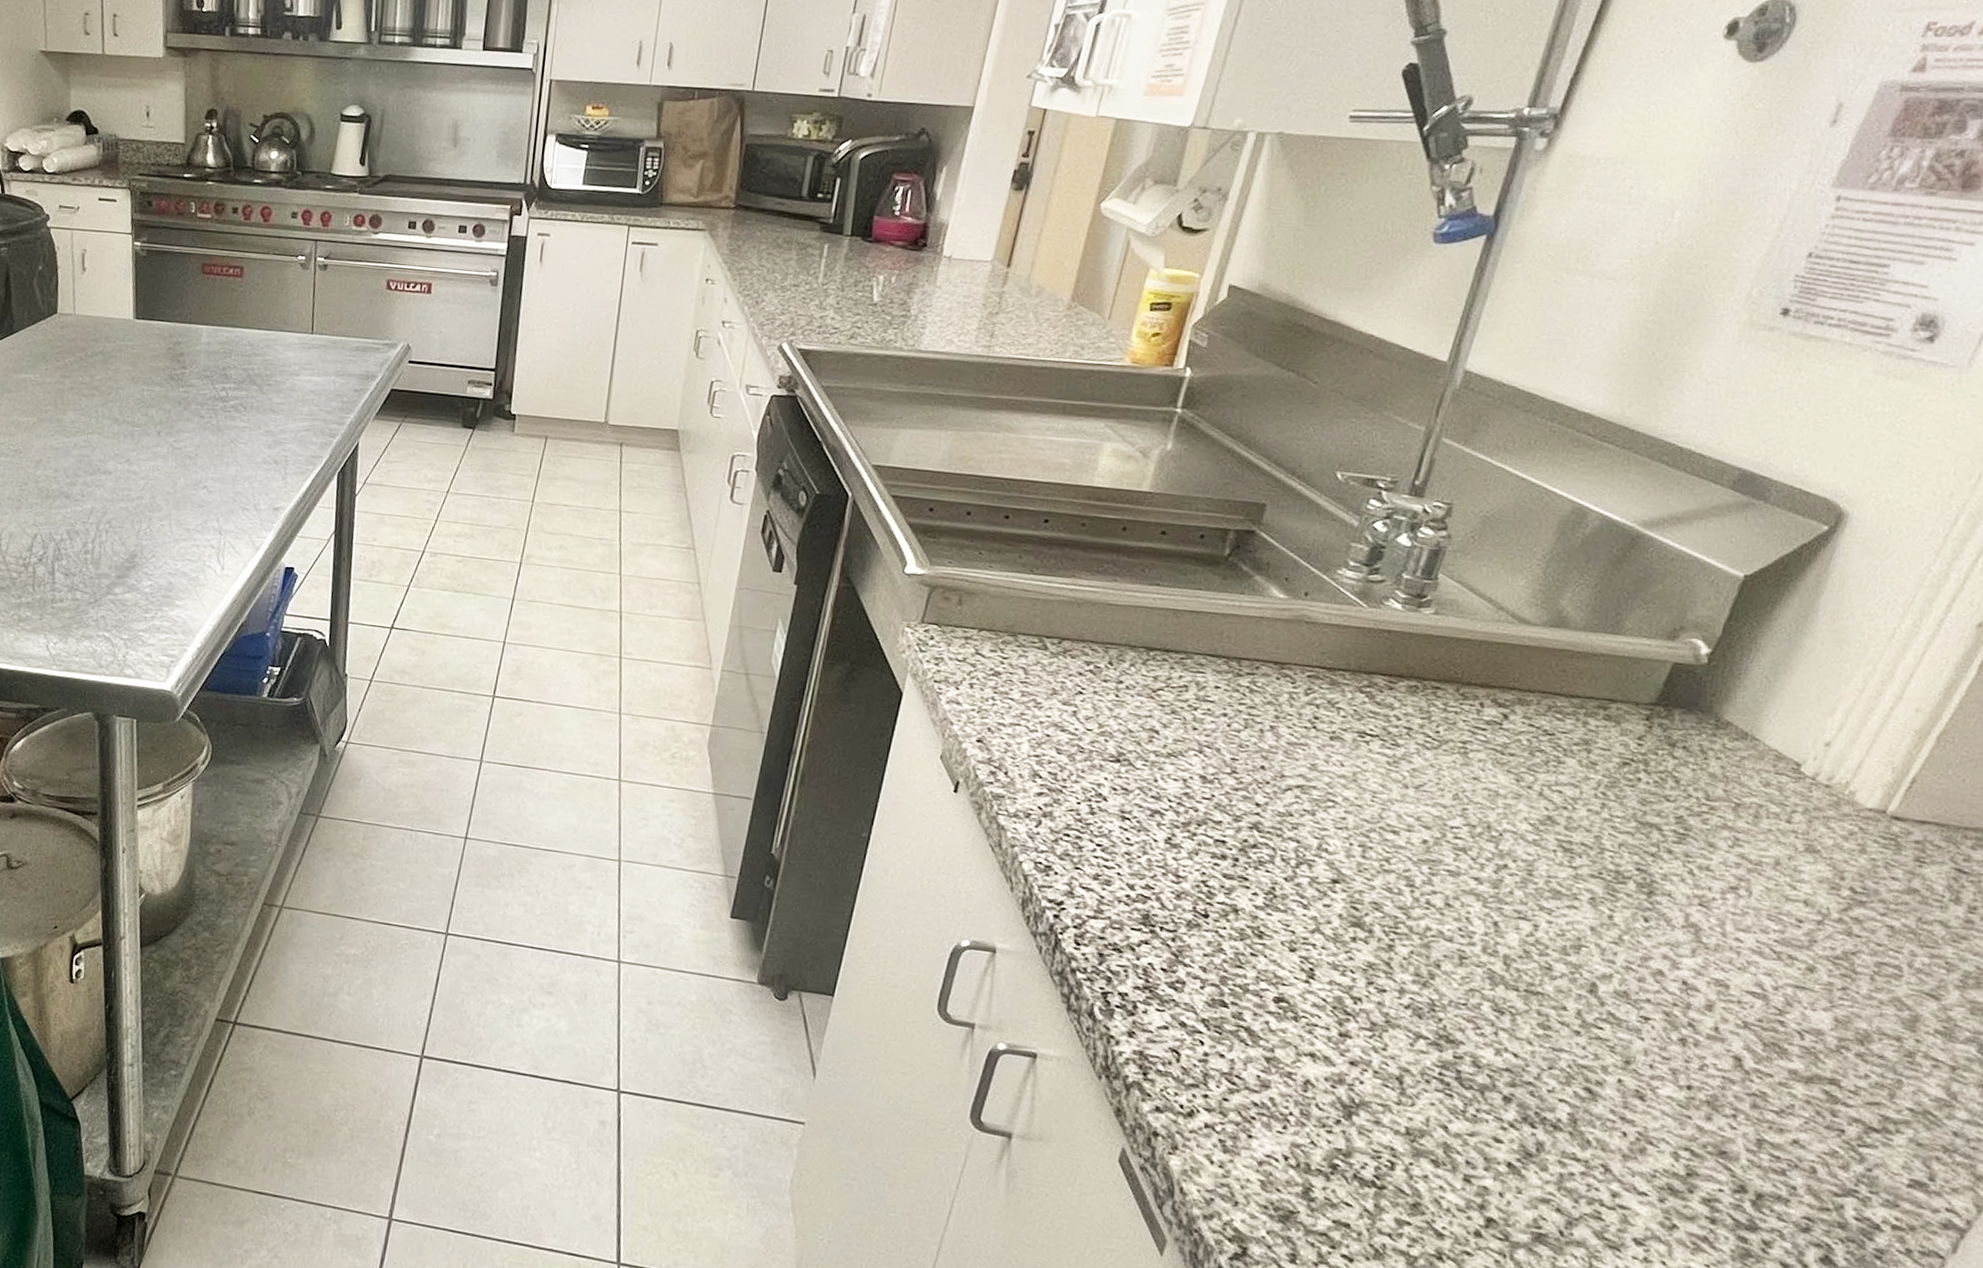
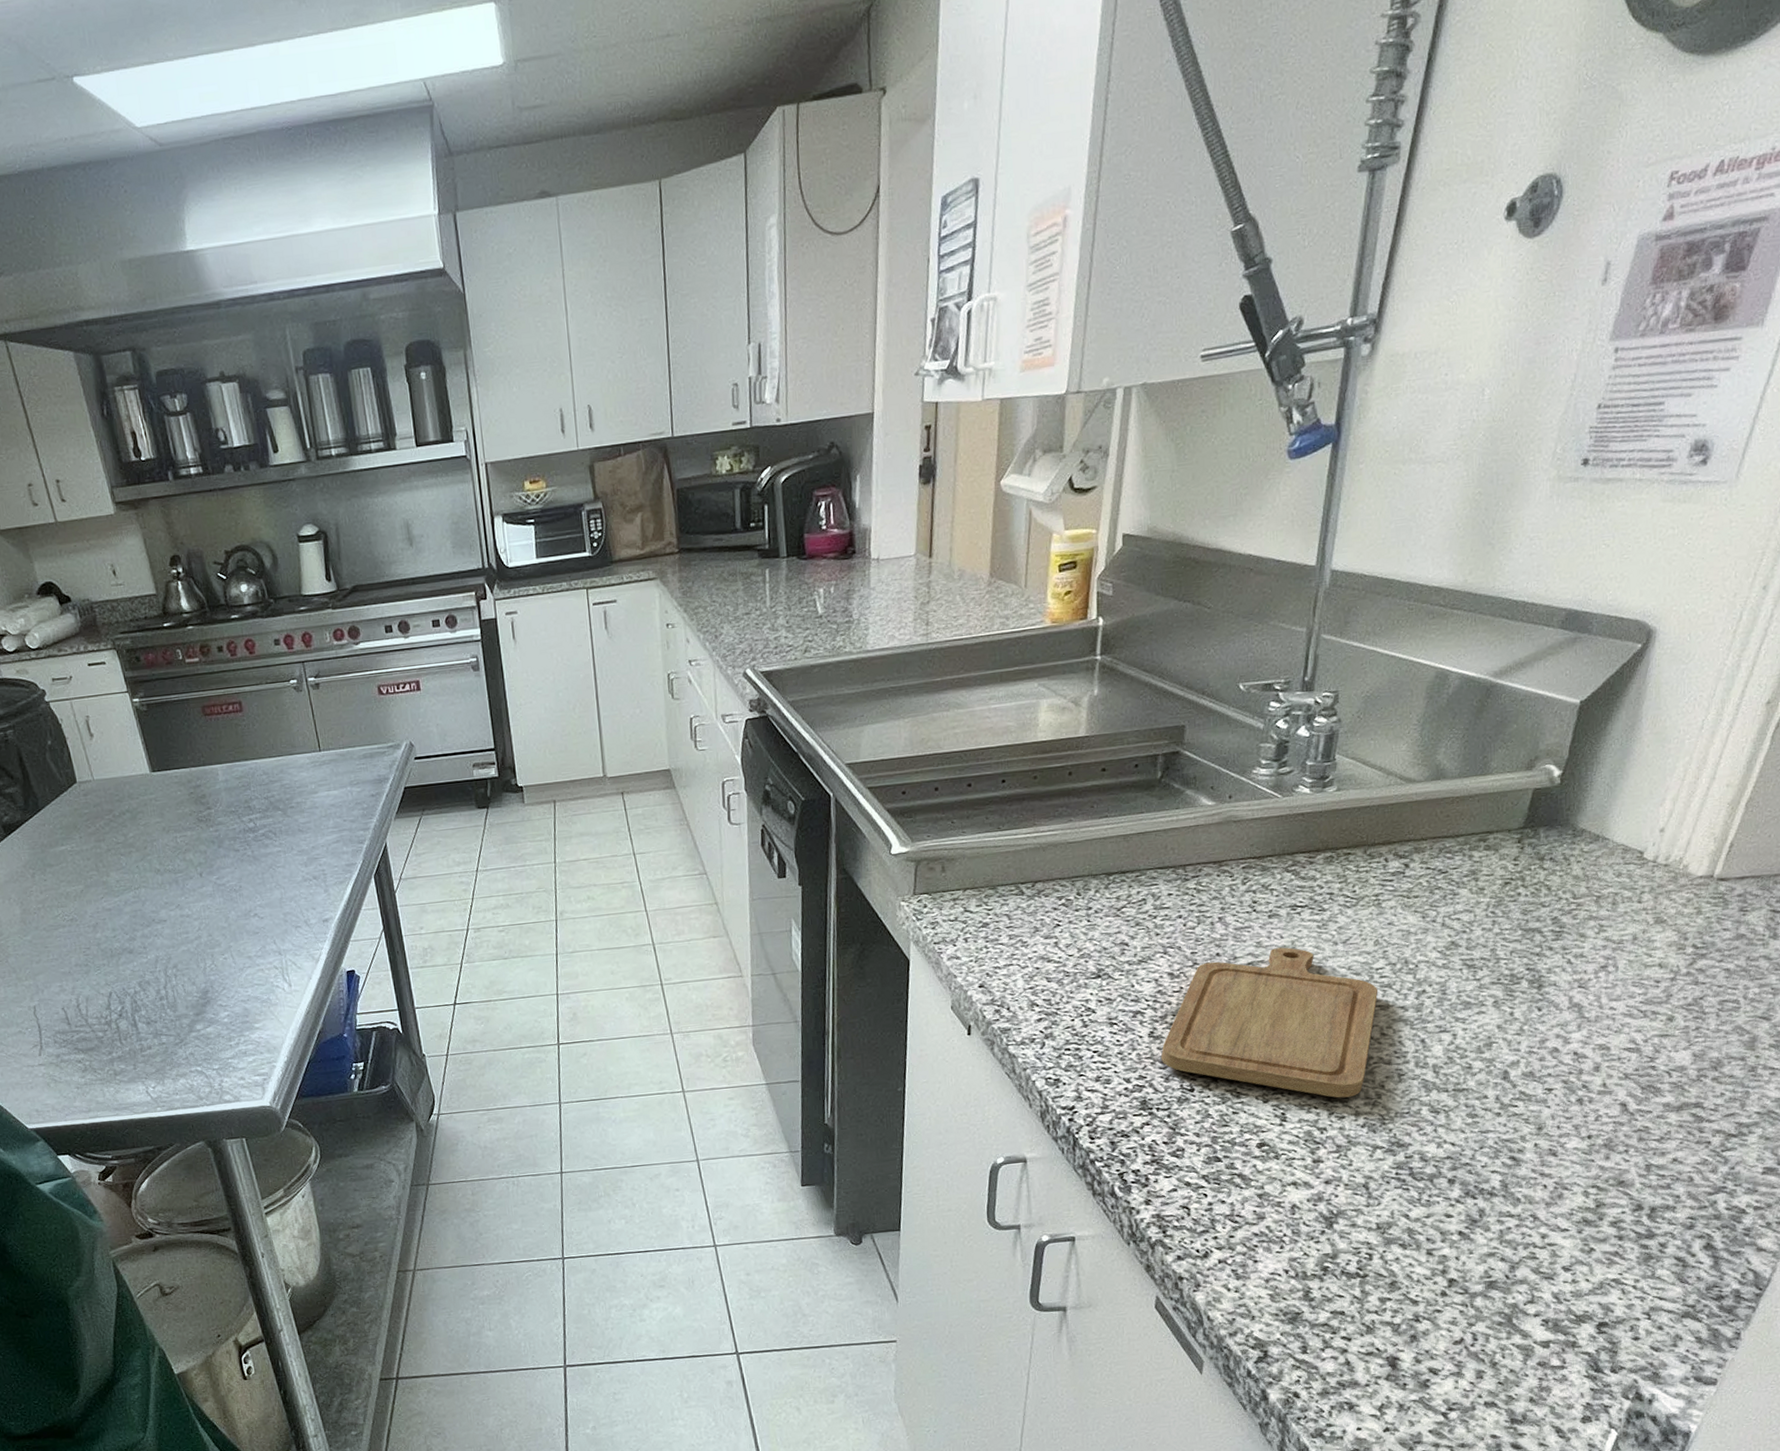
chopping board: none [1174,773,1450,970] -> present [1160,947,1379,1098]

